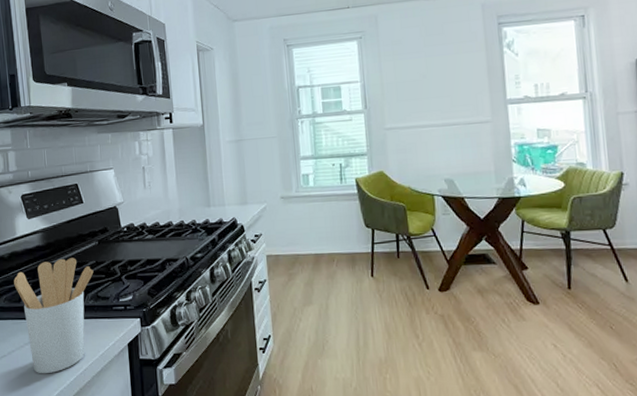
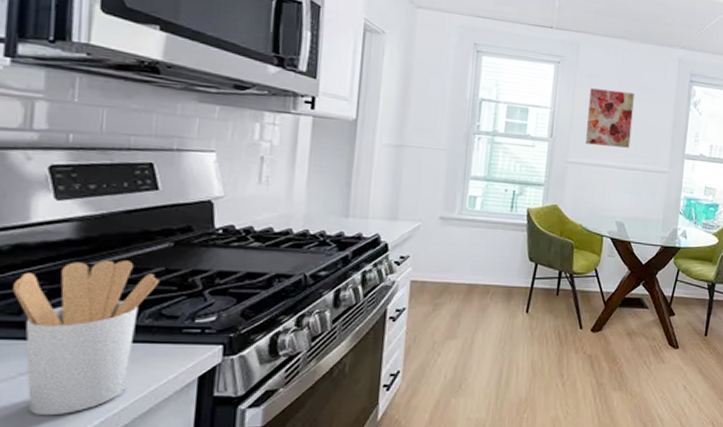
wall art: none [395,50,445,108] -> present [586,88,634,148]

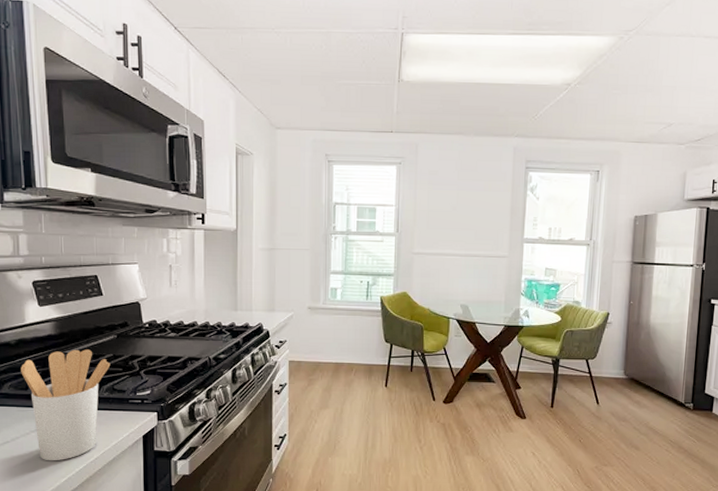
wall art: present [586,88,634,148] -> none [429,184,472,236]

